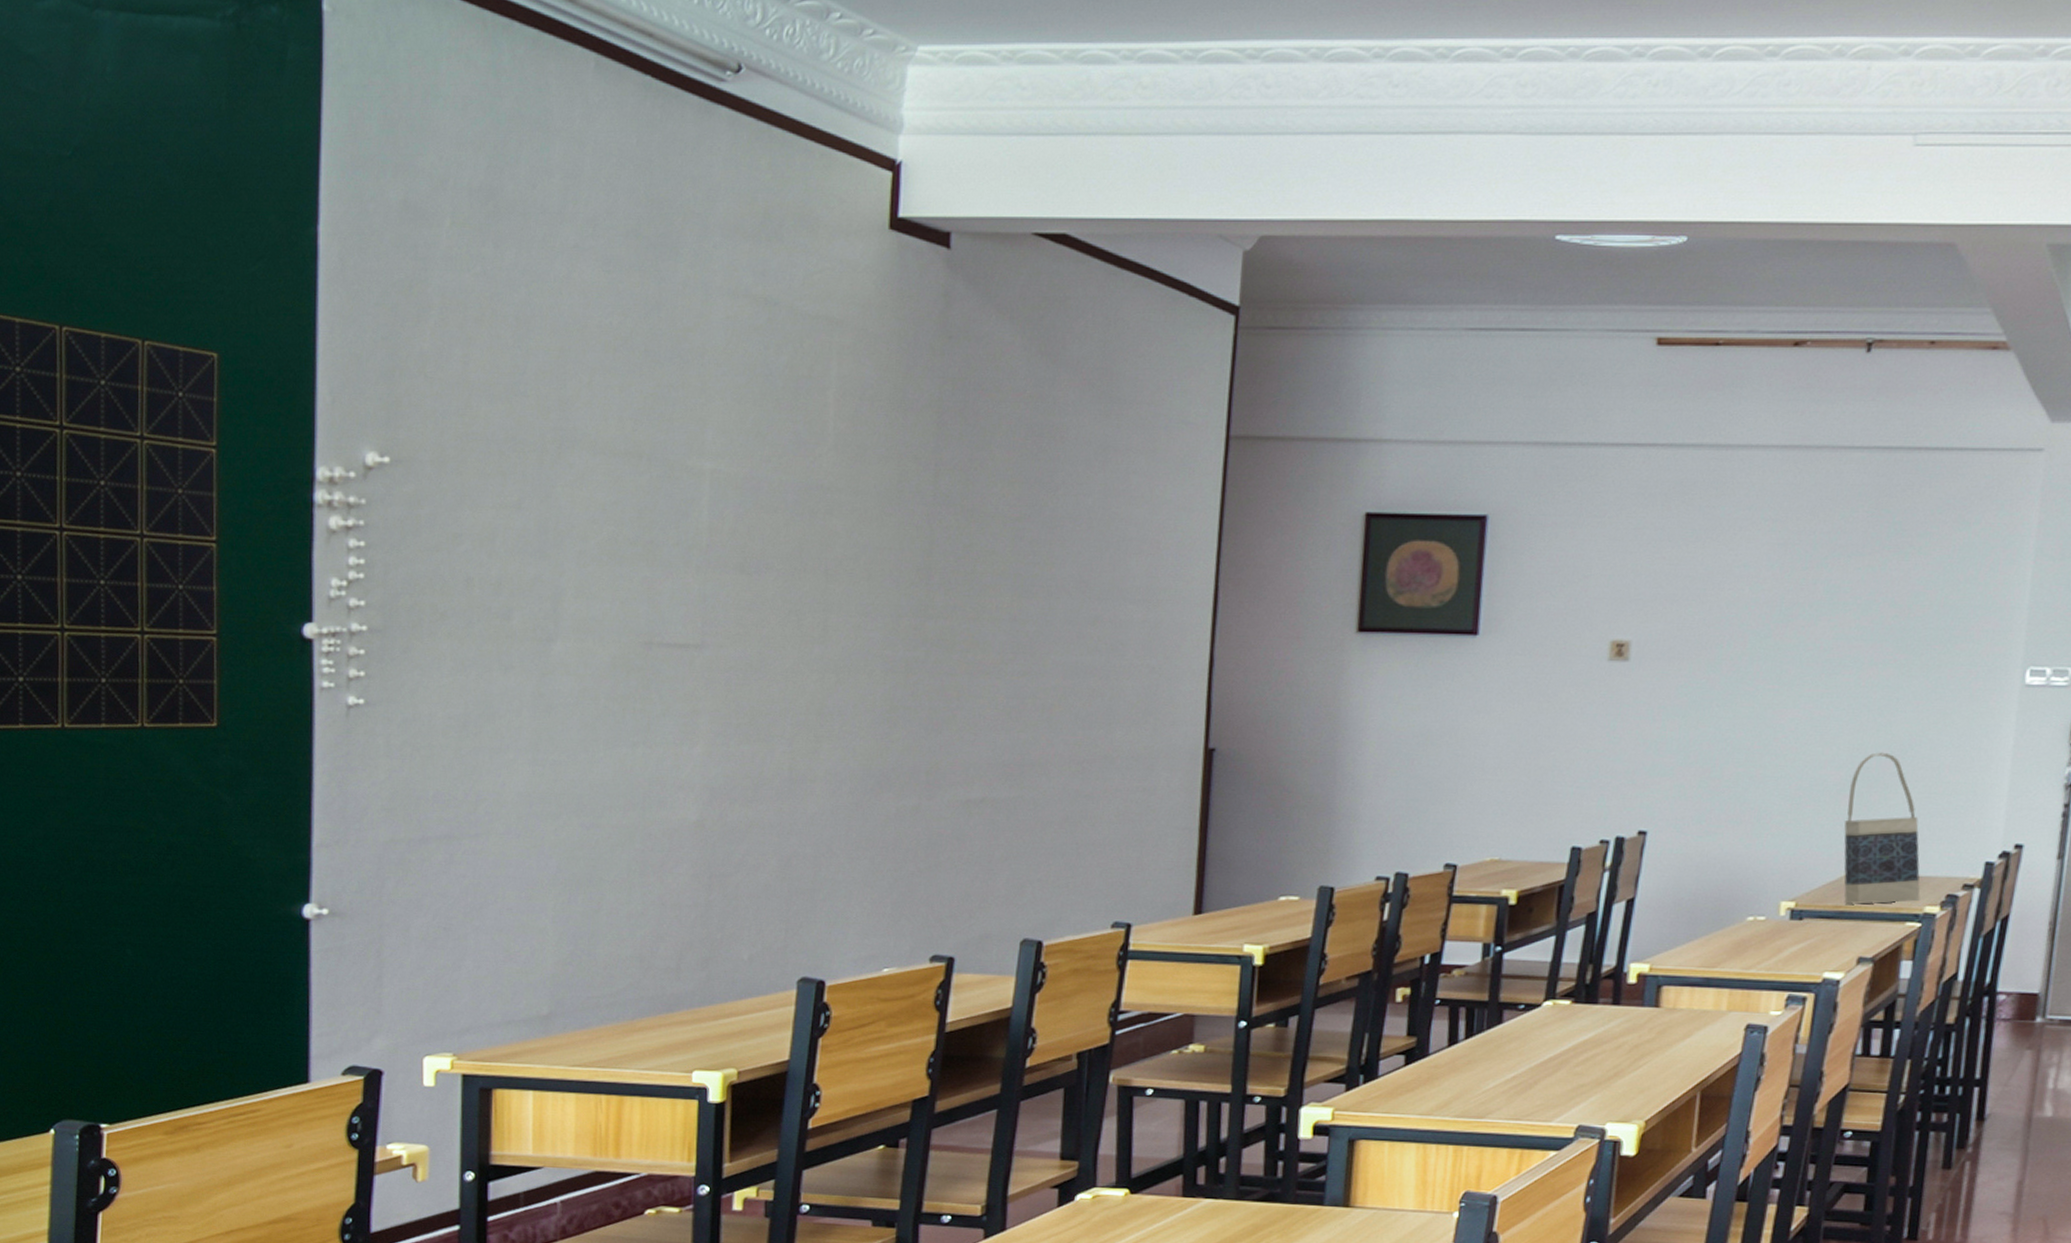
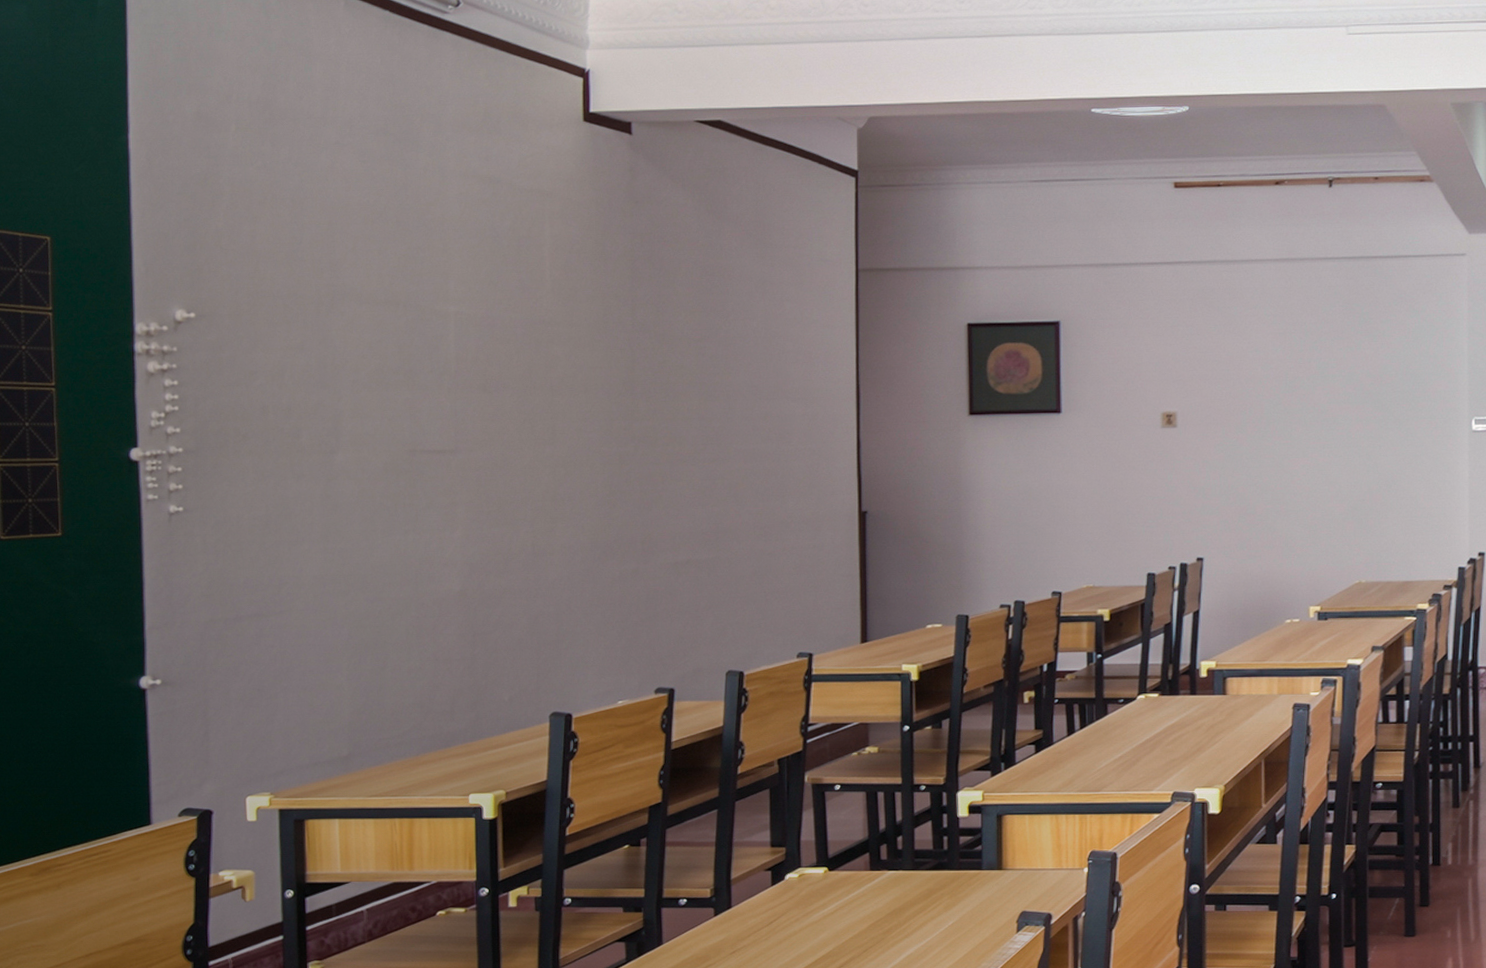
bag: present [1843,752,1921,904] -> none [1351,487,1413,606]

